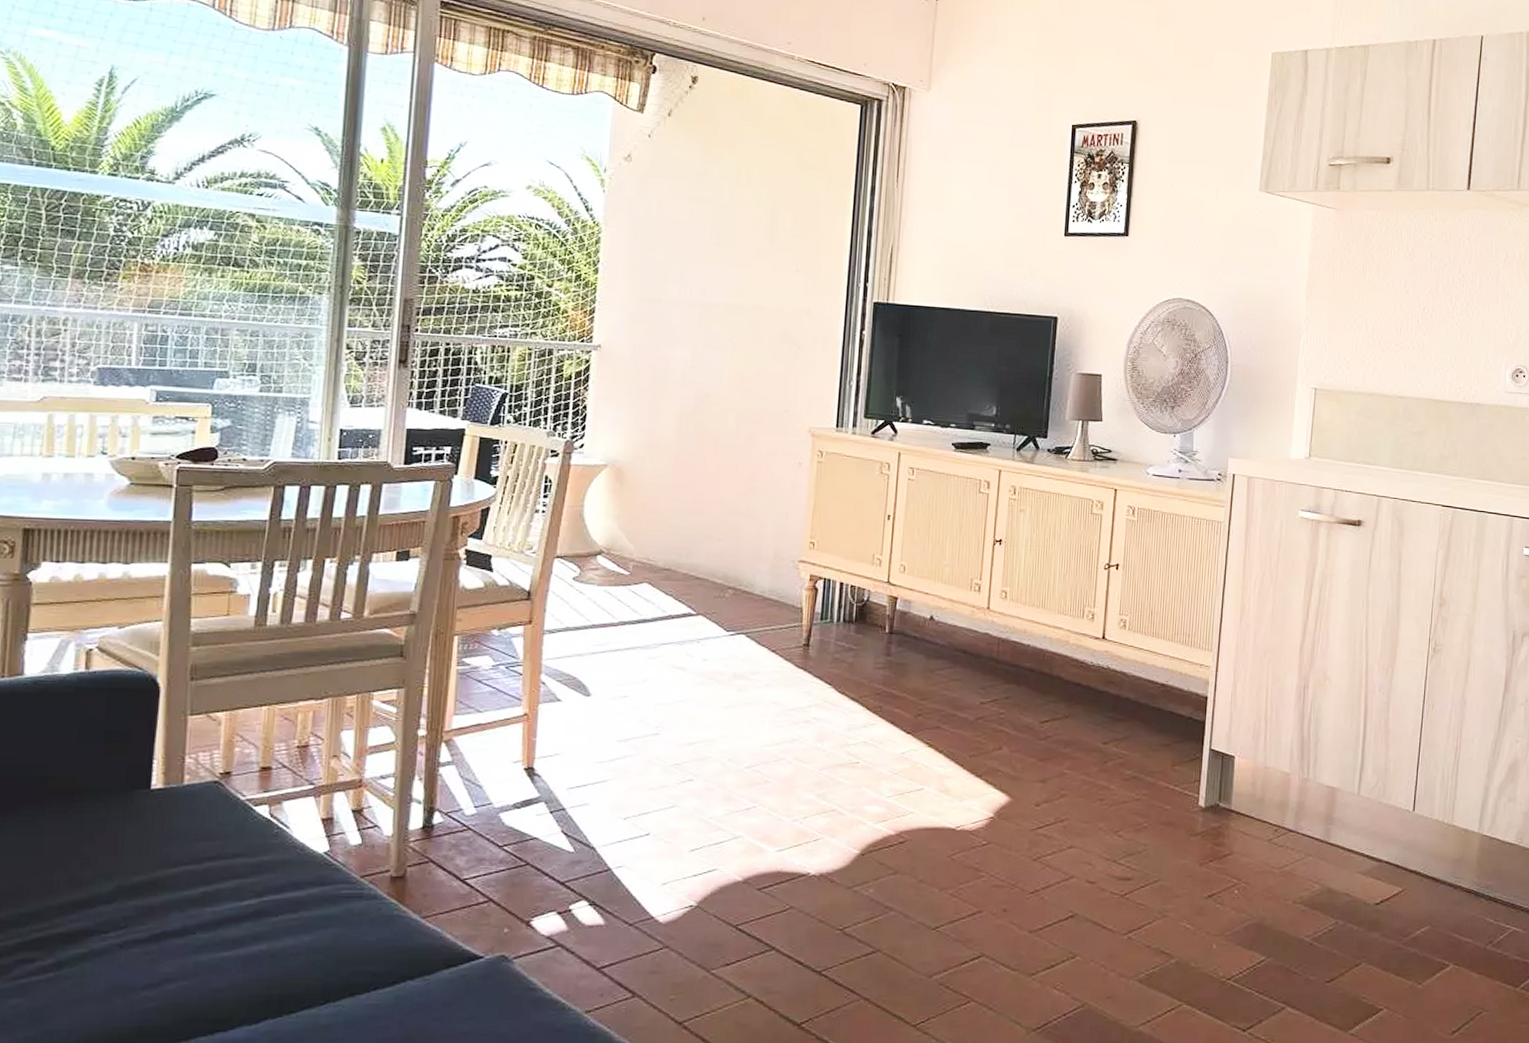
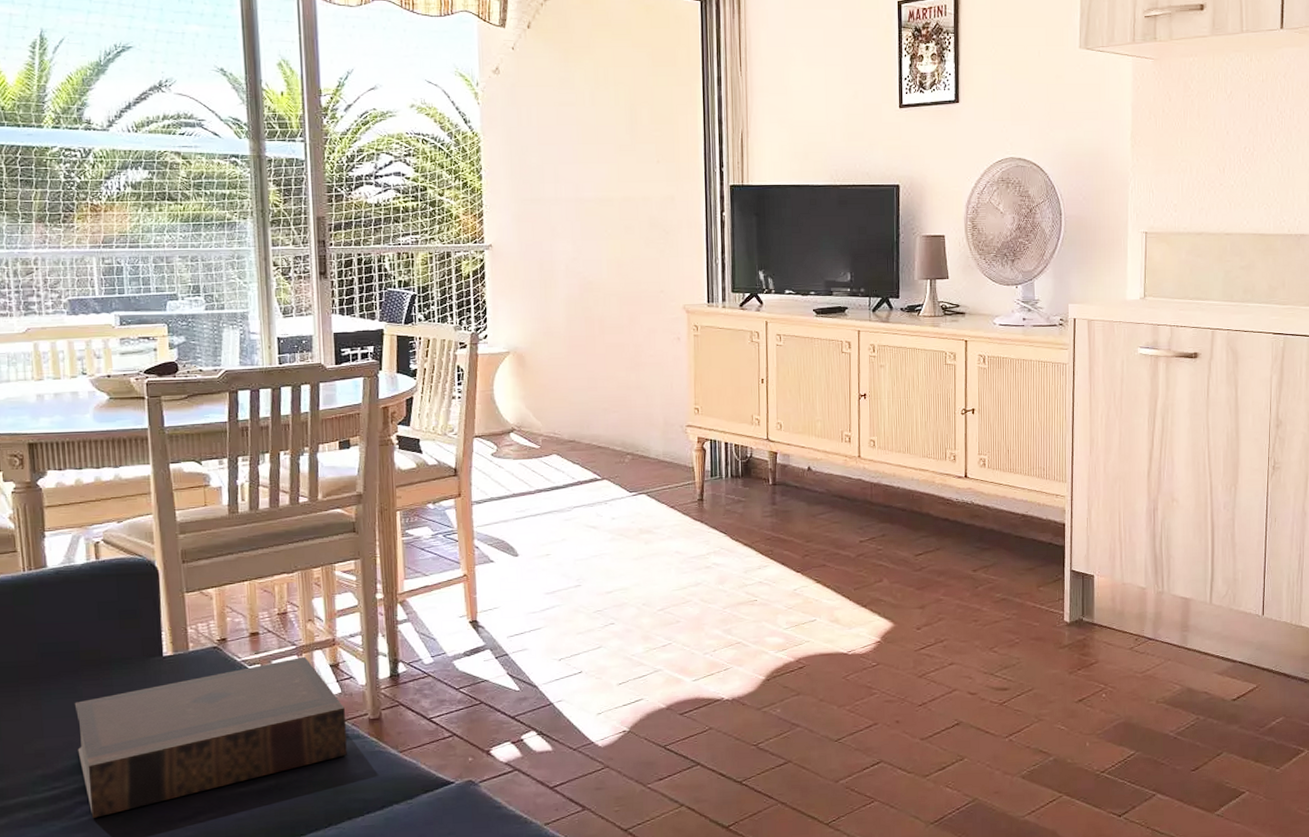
book: none [28,798,363,981] -> present [74,656,347,818]

